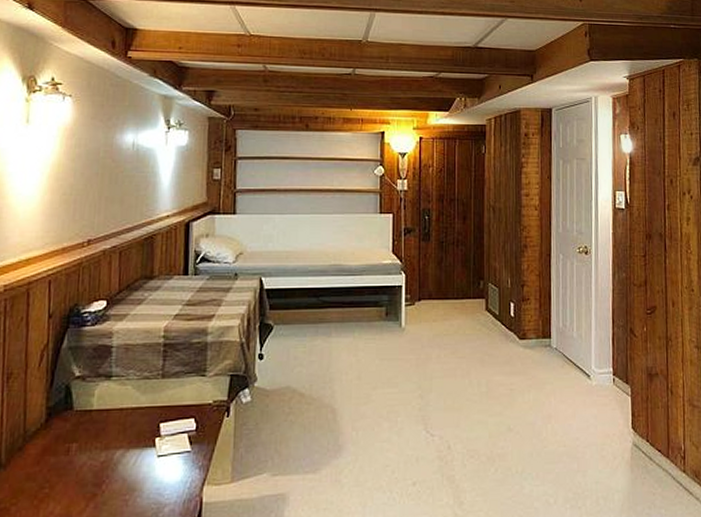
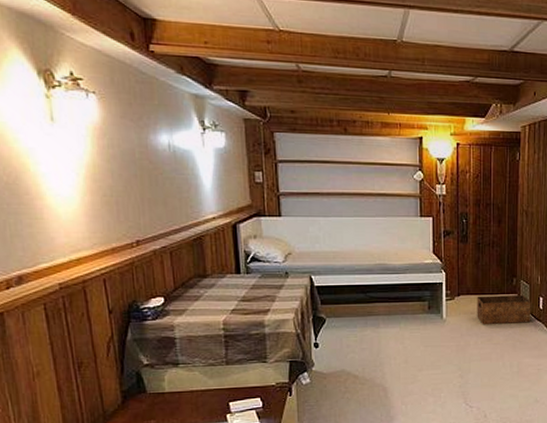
storage basket: none [439,300,501,334] -> present [477,295,531,324]

